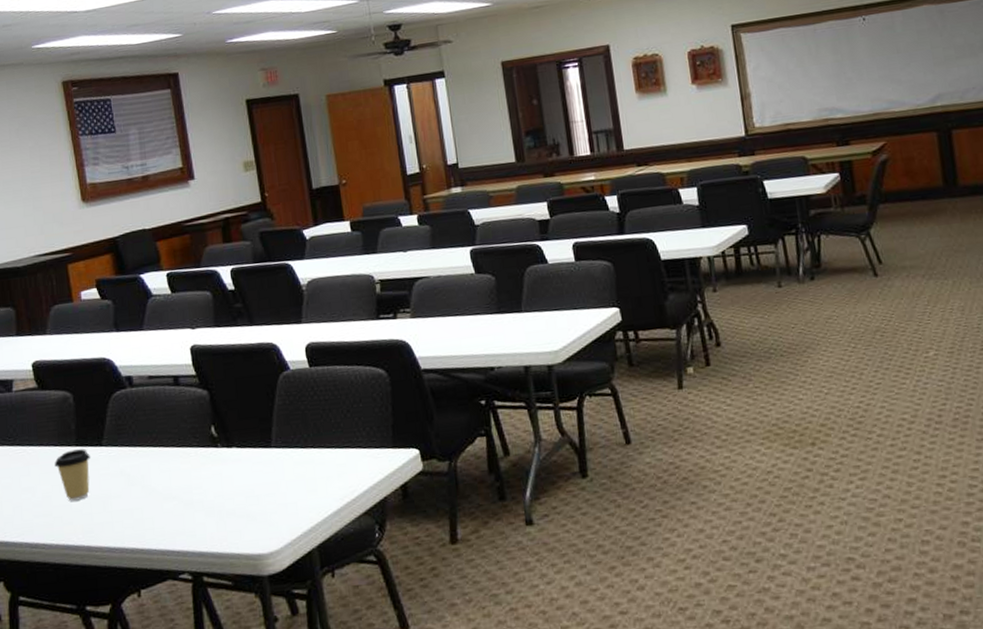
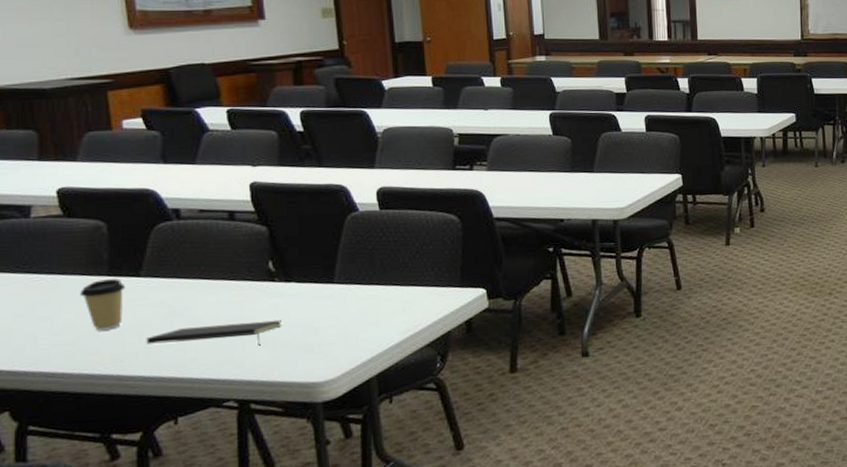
notepad: none [110,487,228,515] -> present [146,320,283,346]

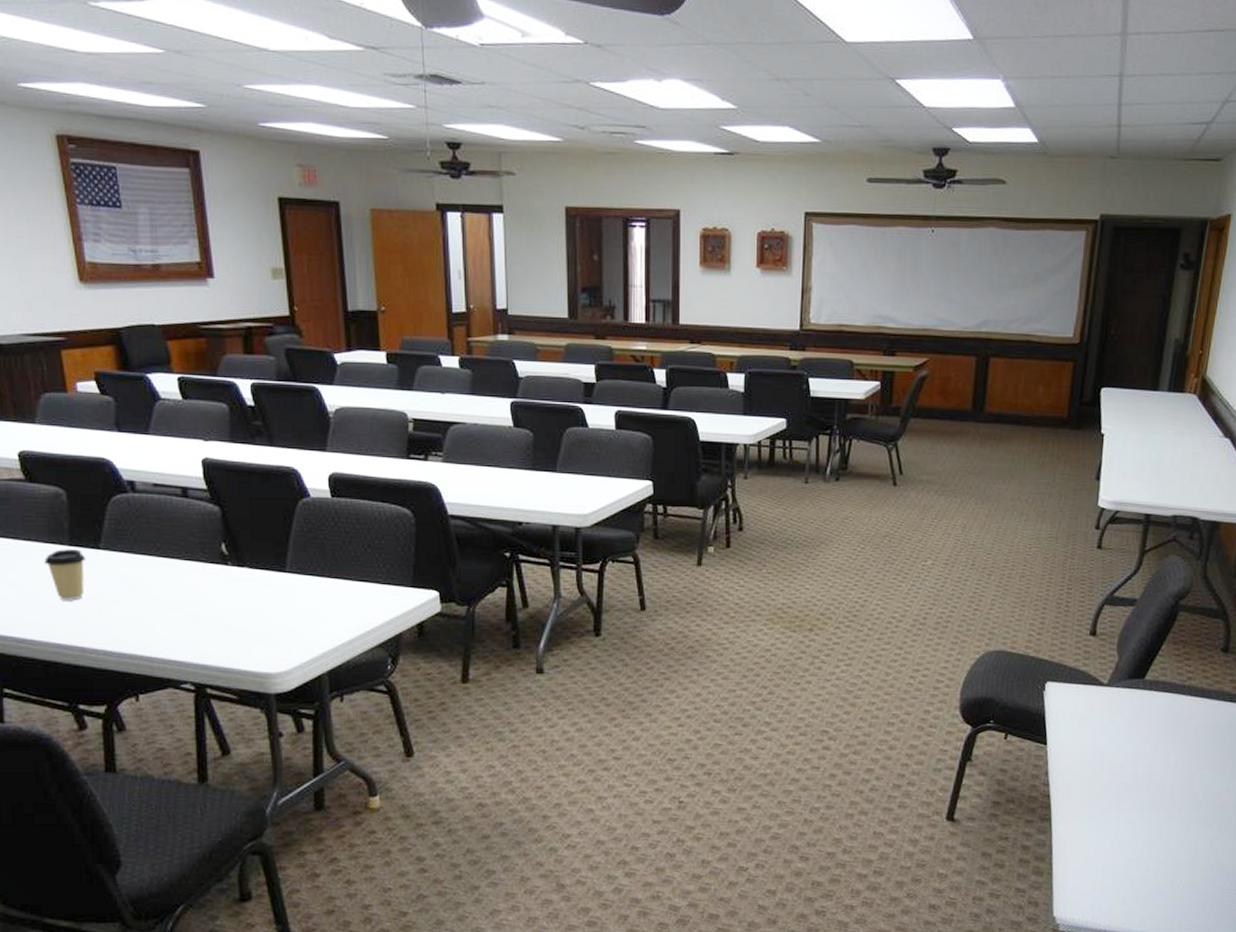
notepad: present [146,320,283,346] -> none [107,605,236,630]

